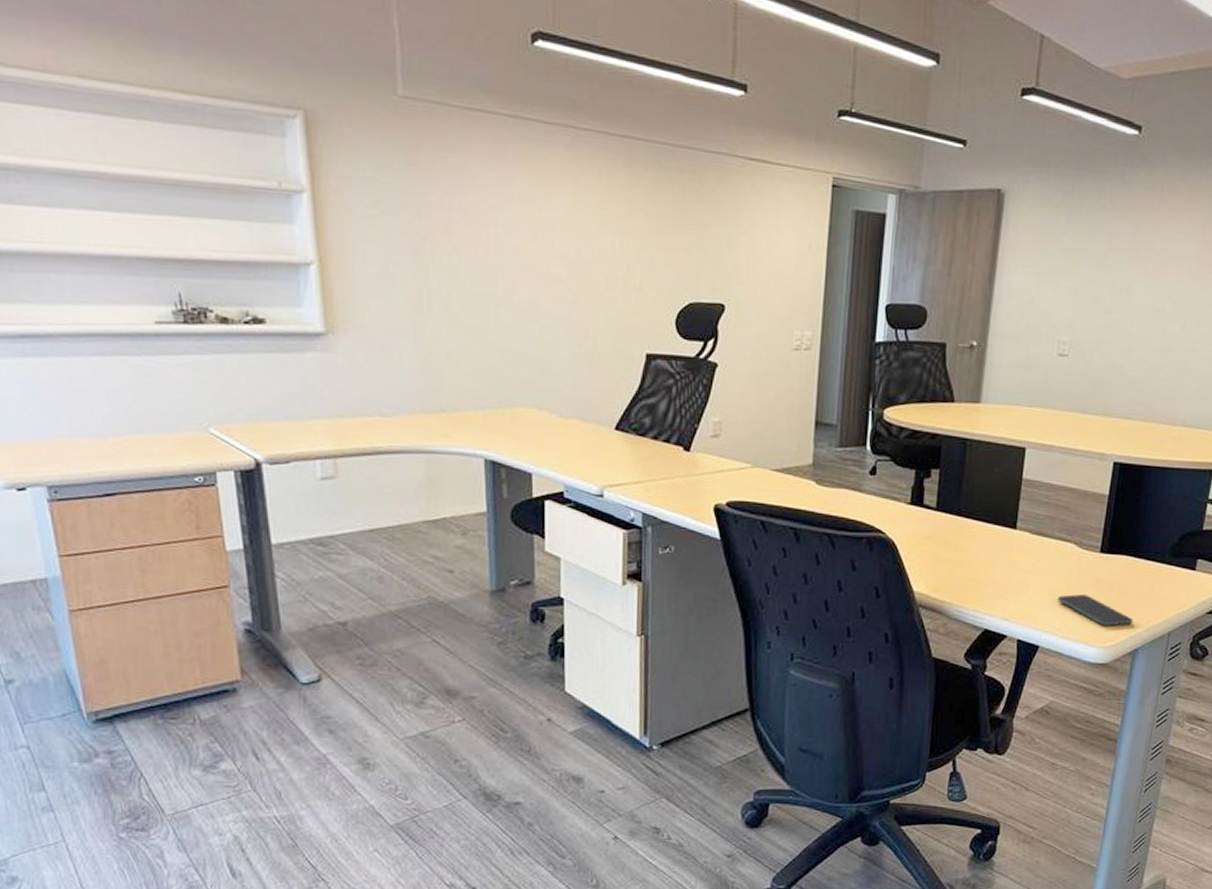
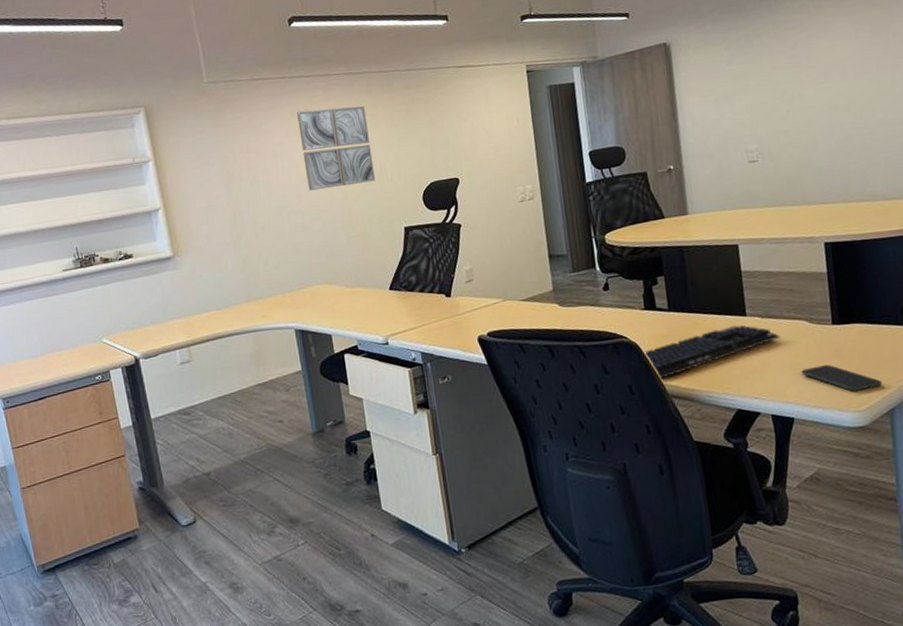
wall art: none [525,168,620,287] -> present [297,105,375,191]
keyboard: none [899,537,1046,585] -> present [643,325,781,379]

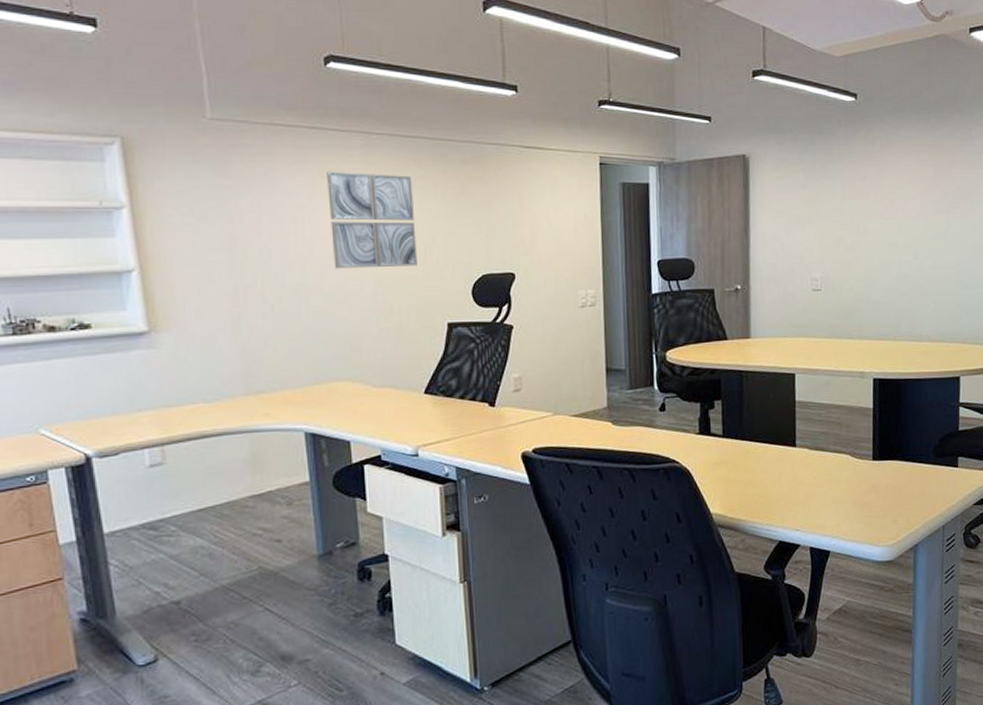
keyboard: present [643,325,781,379] -> none [693,455,826,507]
smartphone: present [801,364,883,391] -> none [841,499,911,526]

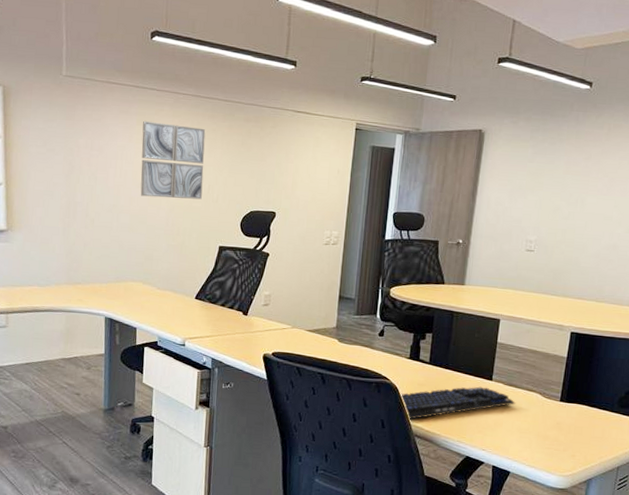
keyboard: none [693,455,826,507] -> present [400,386,516,420]

